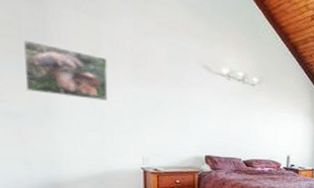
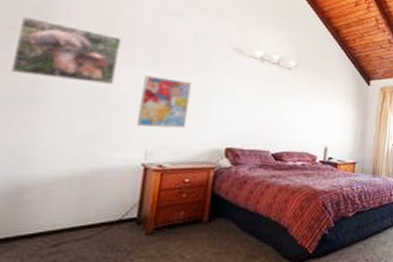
wall art: none [131,93,171,139] -> present [135,76,192,128]

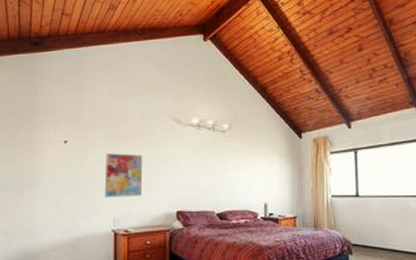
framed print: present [10,16,122,85] -> none [13,116,85,164]

